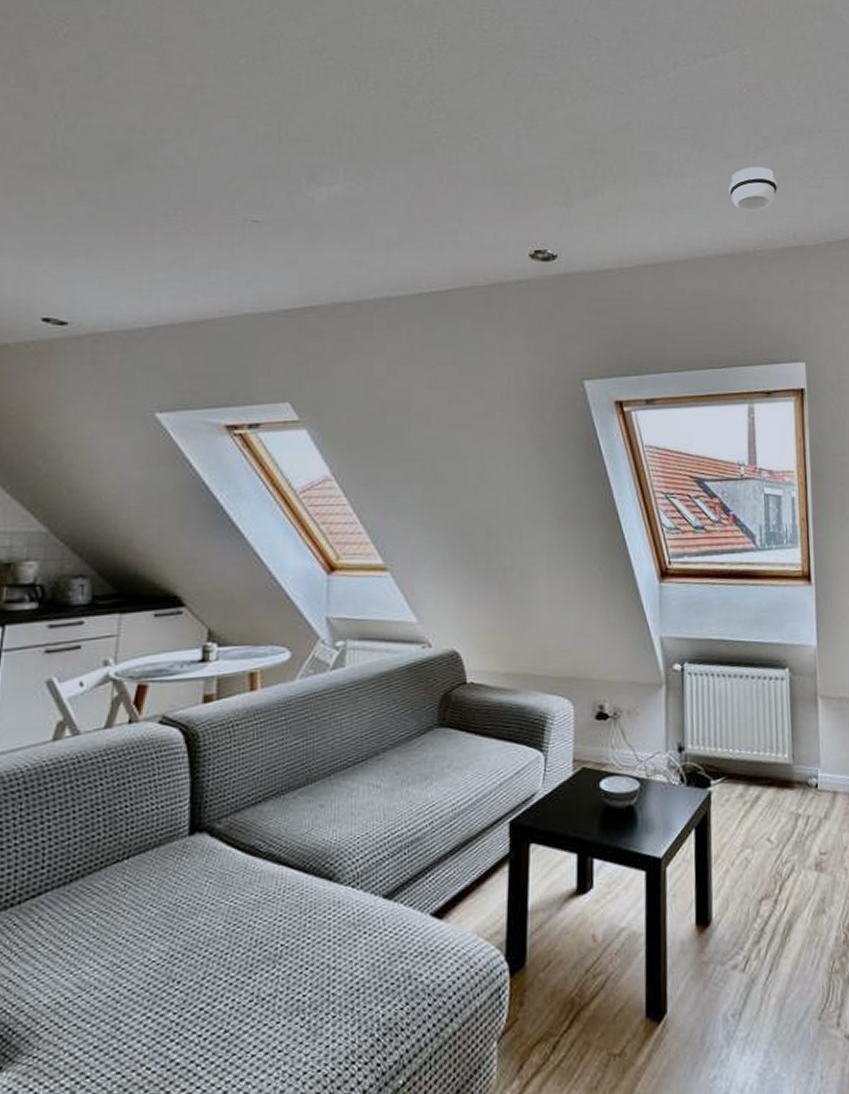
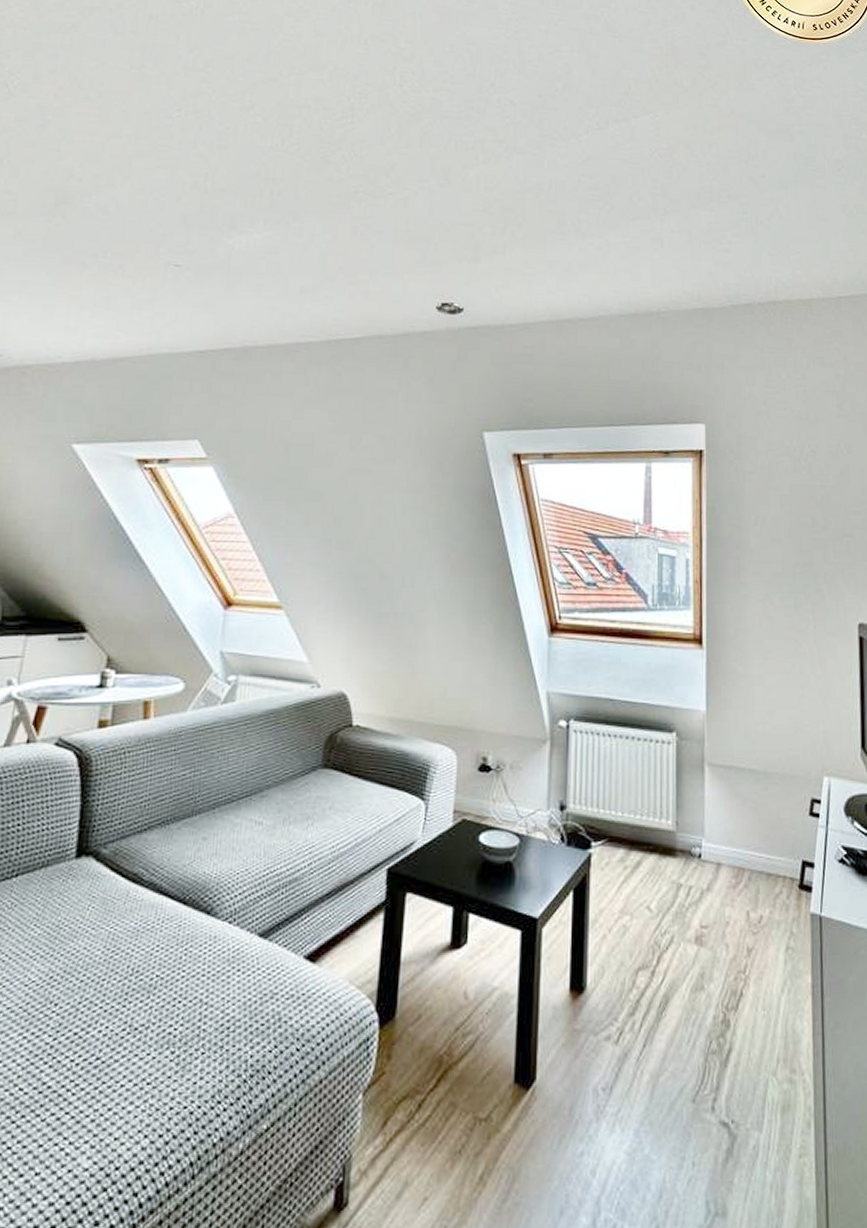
smoke detector: present [728,167,778,212] -> none [635,229,685,273]

